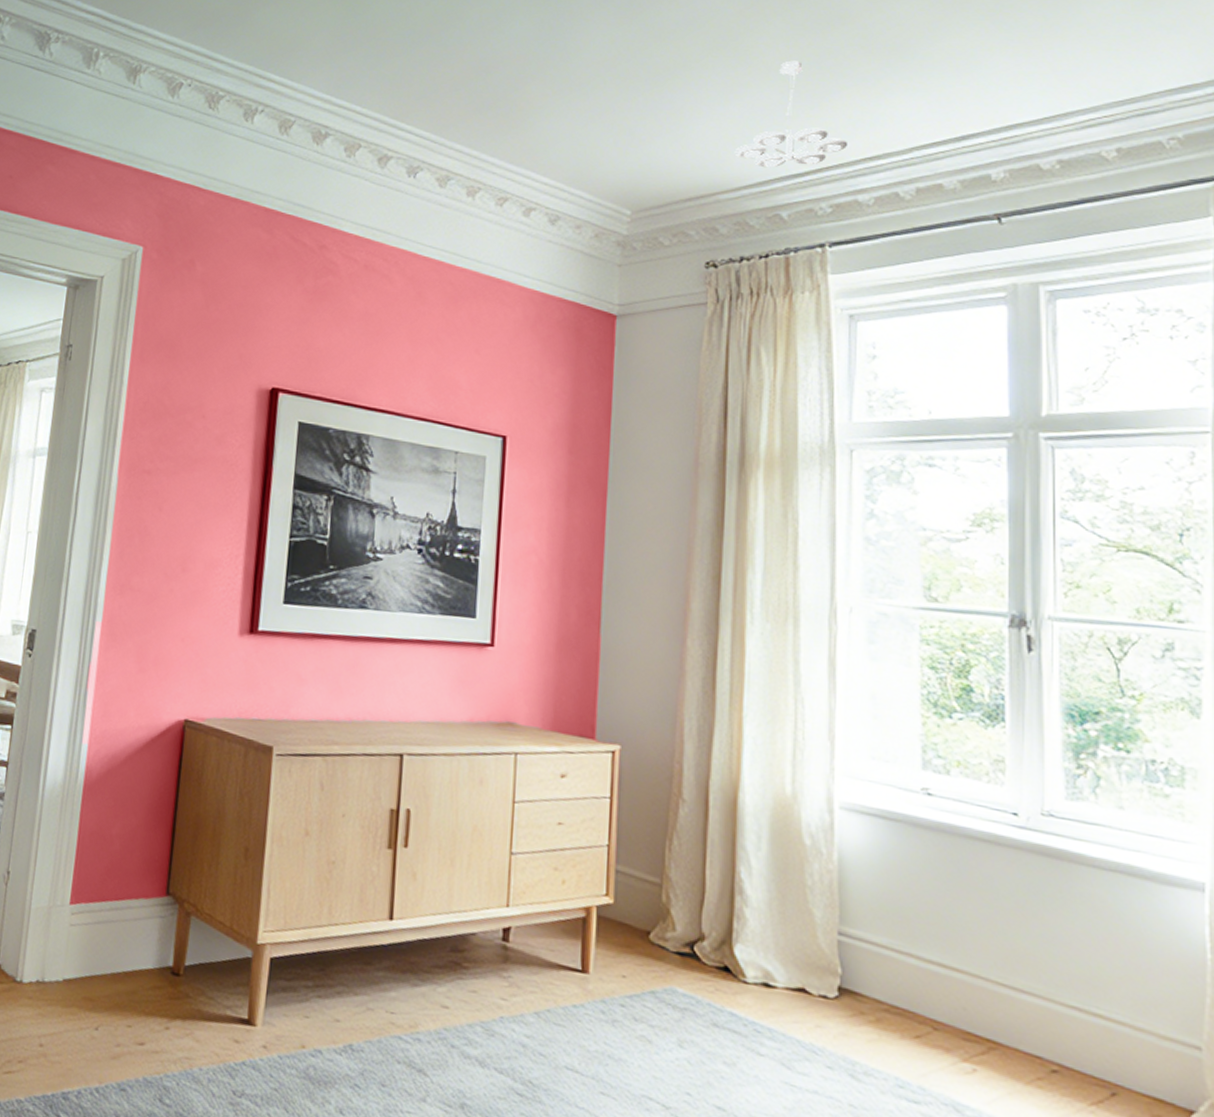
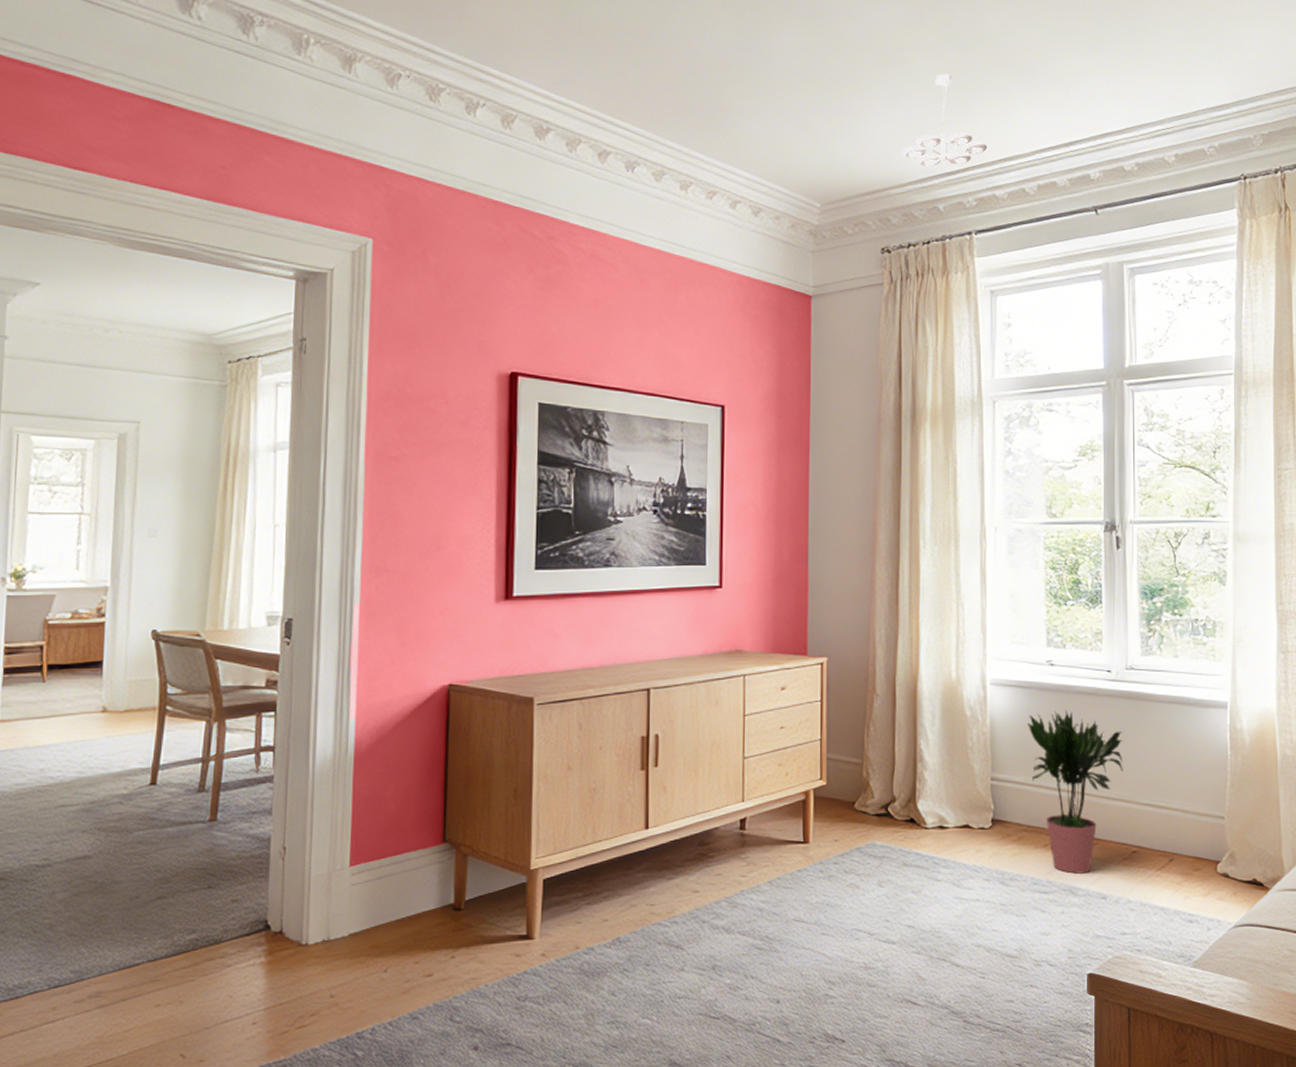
potted plant: none [892,856,1037,1088] -> present [1028,710,1123,874]

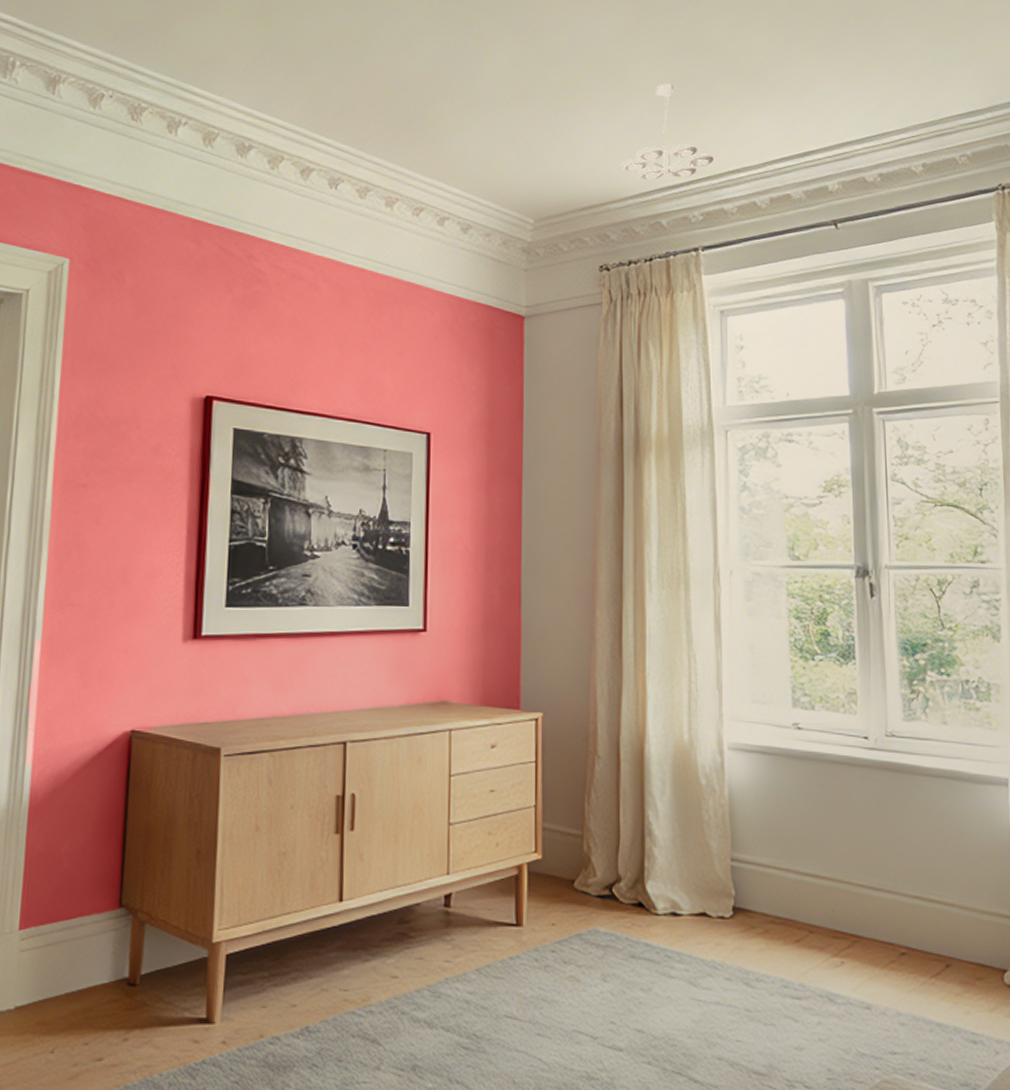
potted plant: present [1028,710,1123,874] -> none [772,781,886,977]

